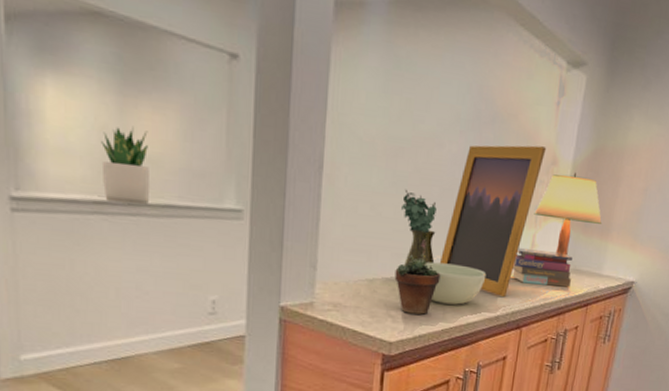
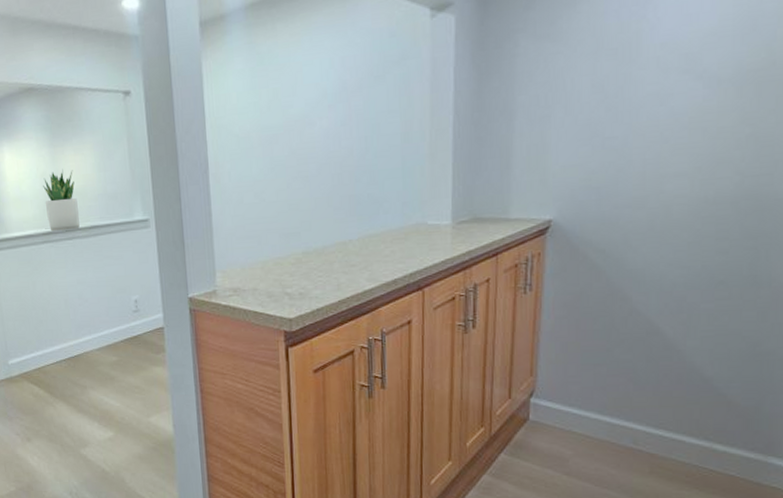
succulent plant: present [394,239,441,315] -> none [285,216,330,289]
vase: present [401,189,437,266] -> none [283,172,322,245]
bowl: present [424,261,487,305] -> none [312,234,377,275]
picture frame: present [440,145,547,297] -> none [327,99,422,259]
books: present [512,247,572,288] -> none [404,203,473,242]
table lamp: present [534,173,603,255] -> none [418,117,500,205]

